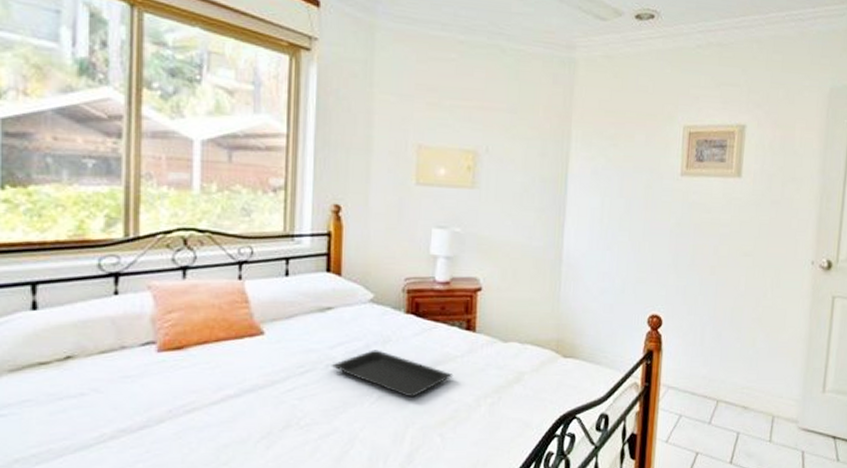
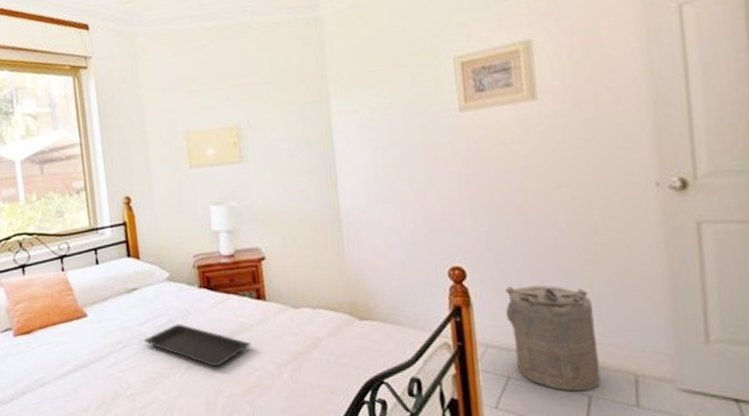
laundry hamper: none [688,336,753,429] -> present [505,285,601,392]

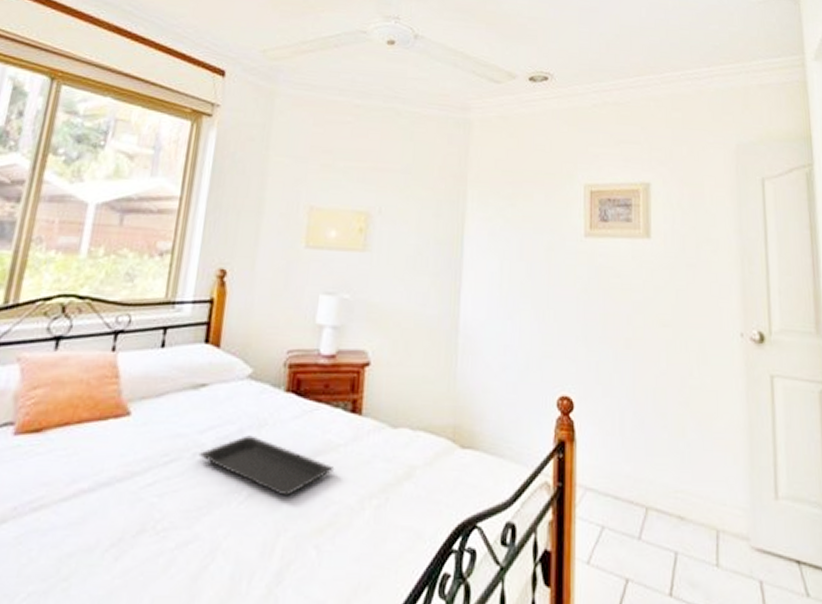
laundry hamper: present [505,285,601,392] -> none [607,423,687,547]

